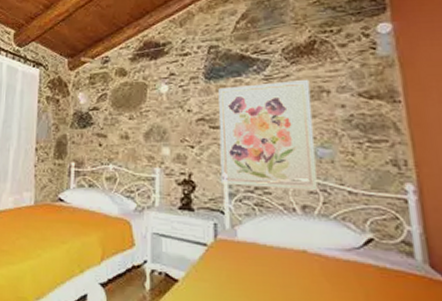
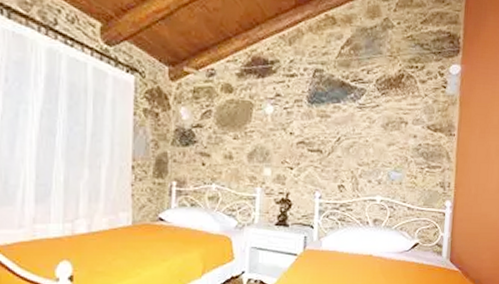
wall art: present [218,79,319,191] -> none [314,110,394,208]

